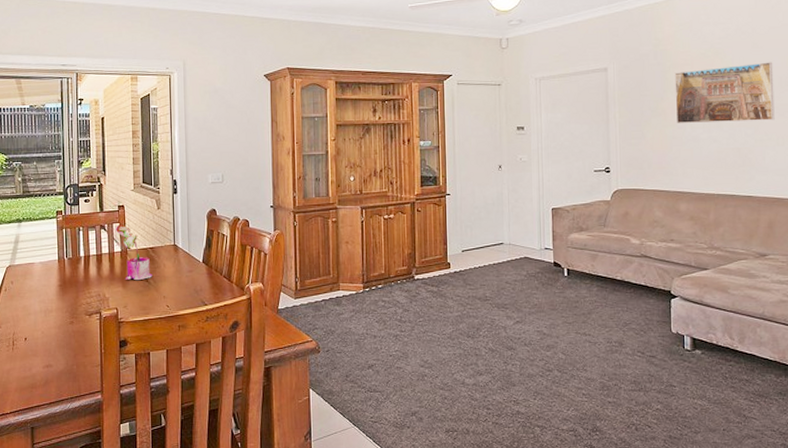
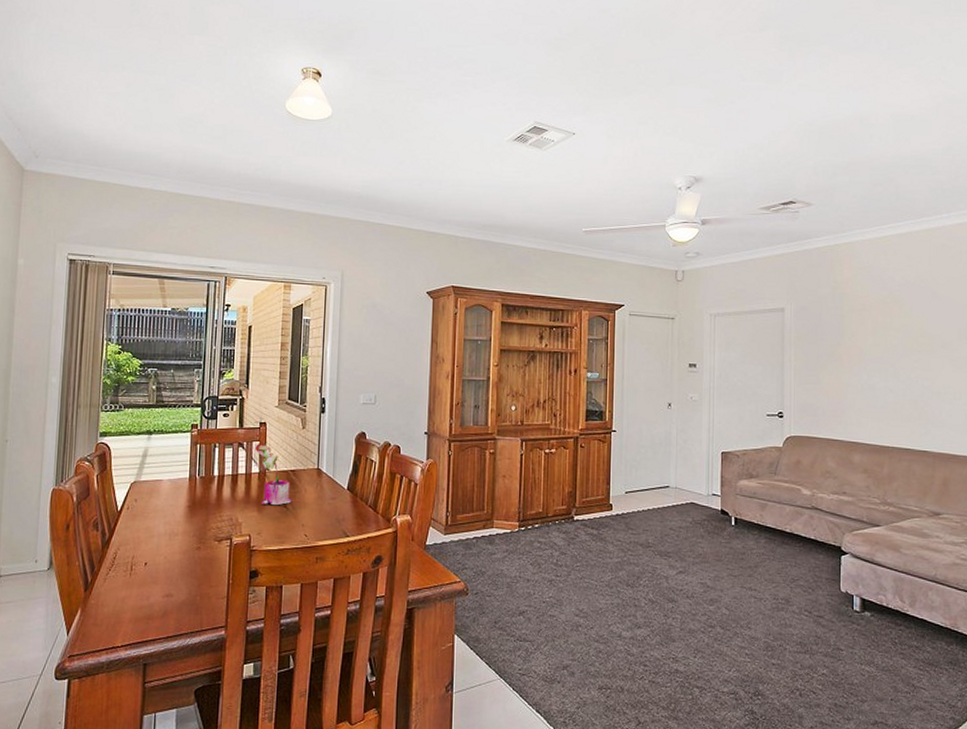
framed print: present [674,62,775,124] -> none [852,313,952,373]

